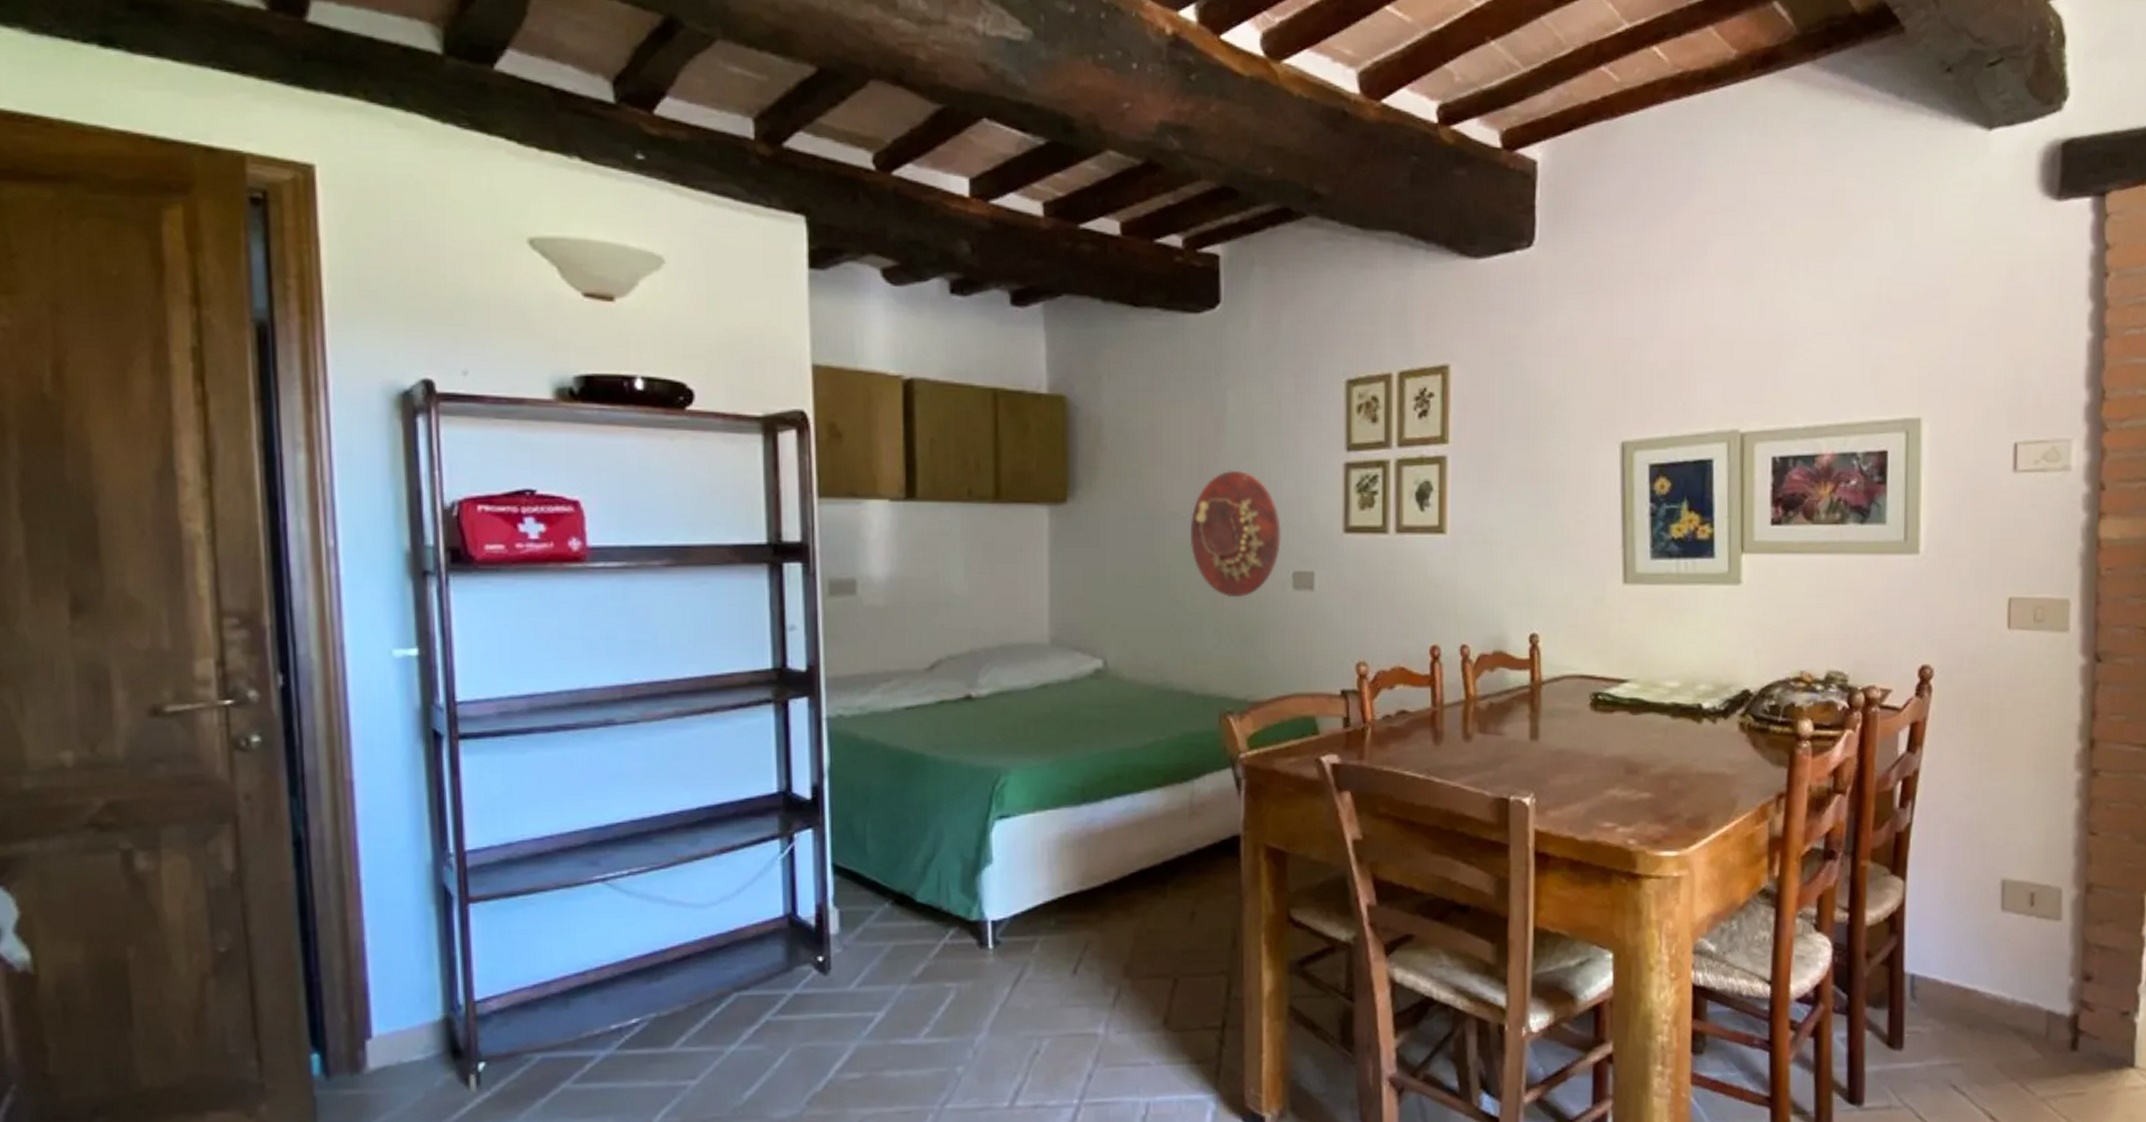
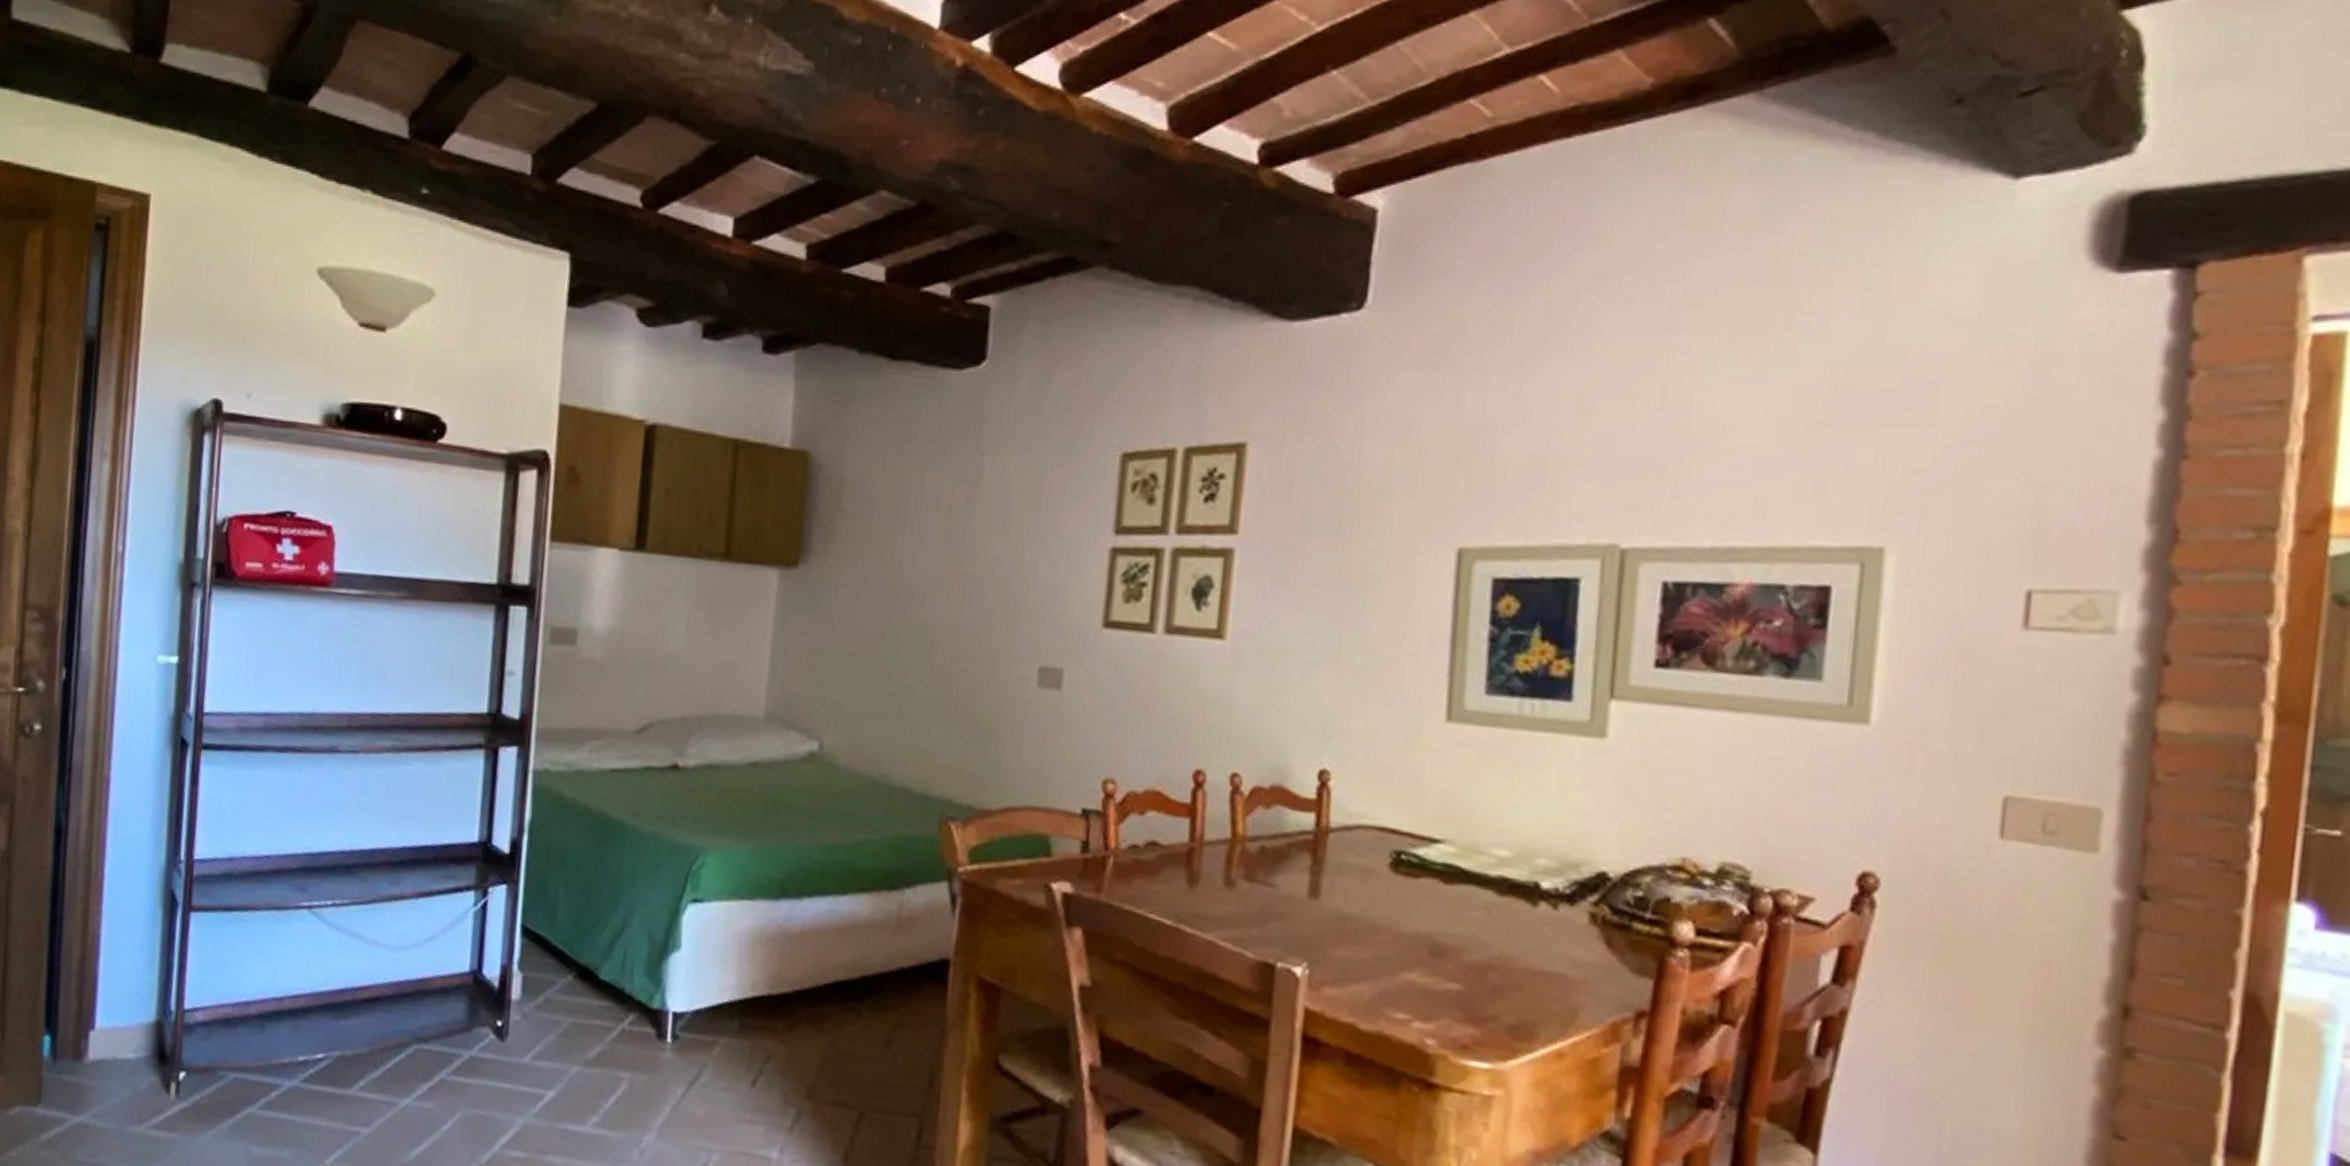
decorative platter: present [1190,470,1281,597] -> none [927,545,1030,689]

